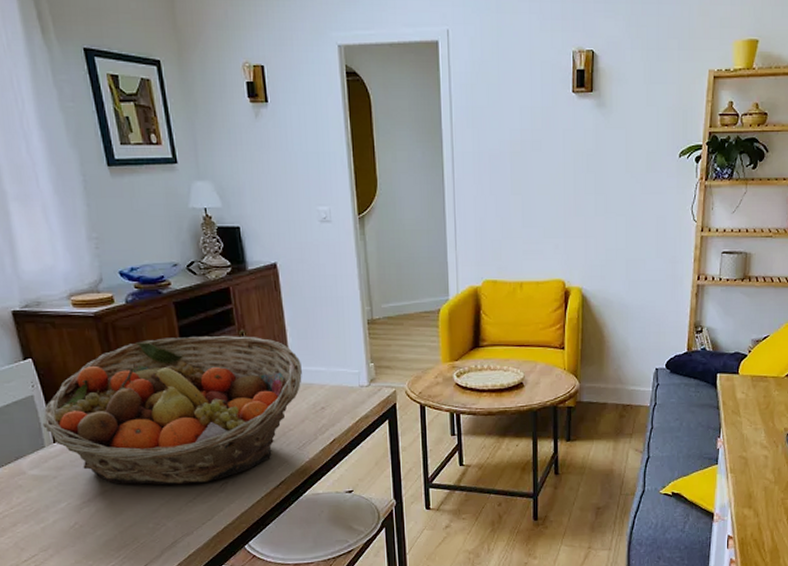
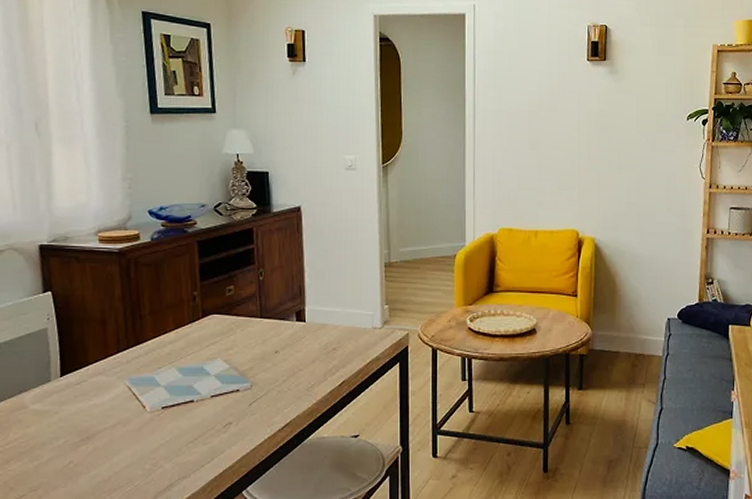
fruit basket: present [43,335,302,485] -> none [52,274,317,424]

